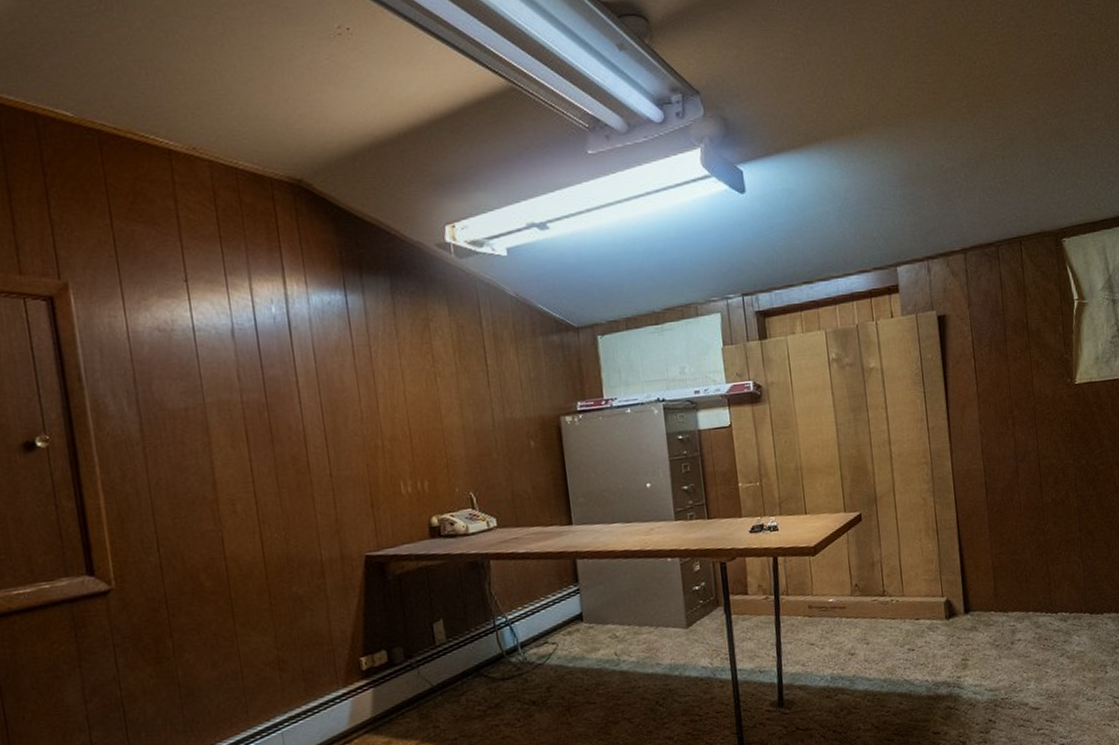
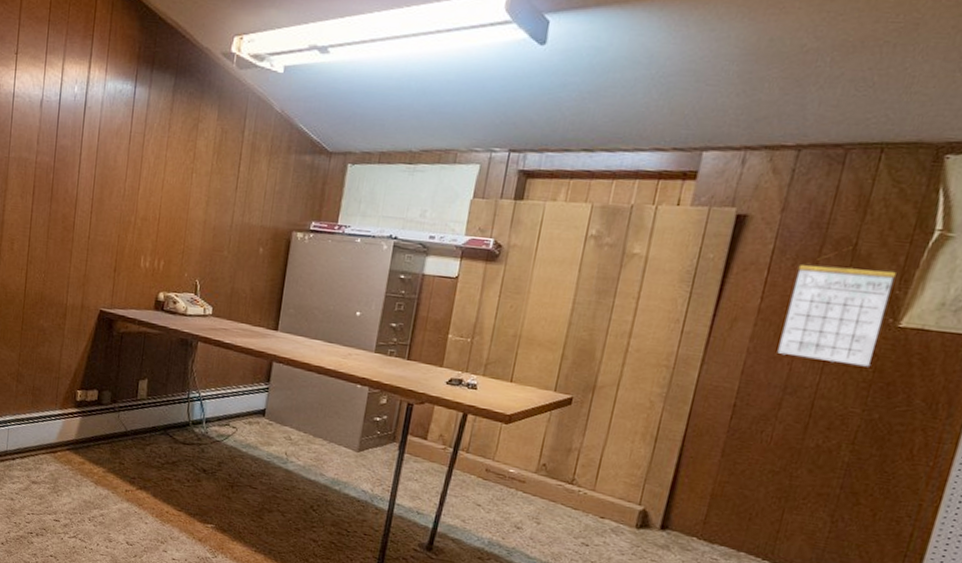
calendar: none [994,326,1067,429] -> present [777,247,896,367]

